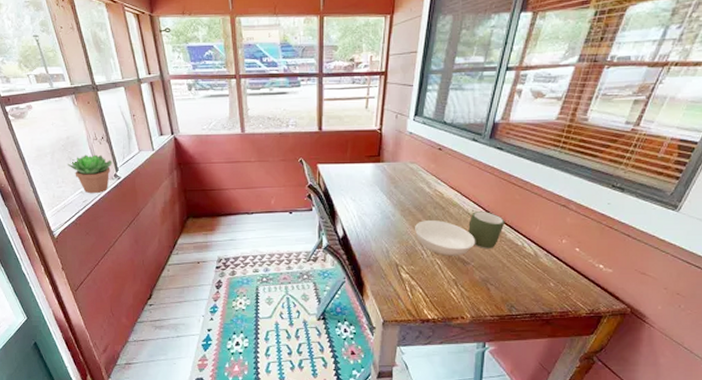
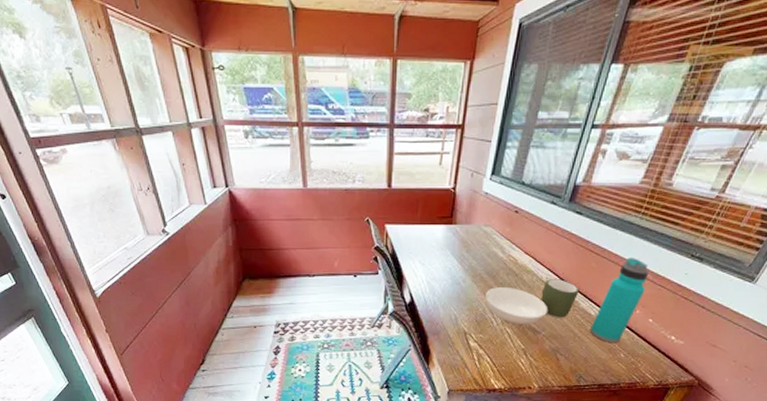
succulent plant: present [68,154,113,194] -> none [109,207,160,251]
water bottle: none [518,189,572,273] -> present [590,257,649,344]

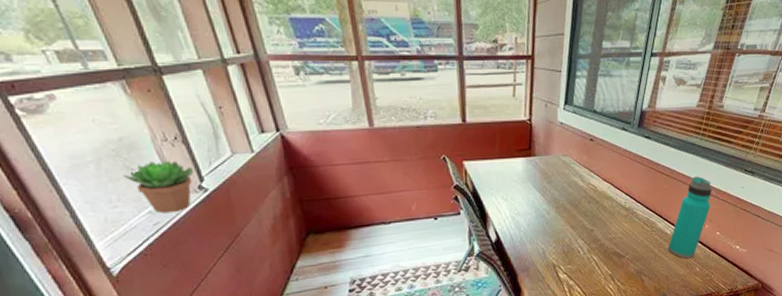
succulent plant: none [109,207,160,251] -> present [124,160,195,214]
bowl: present [486,287,548,325] -> none [570,215,630,251]
mug: present [541,279,580,318] -> none [622,202,655,240]

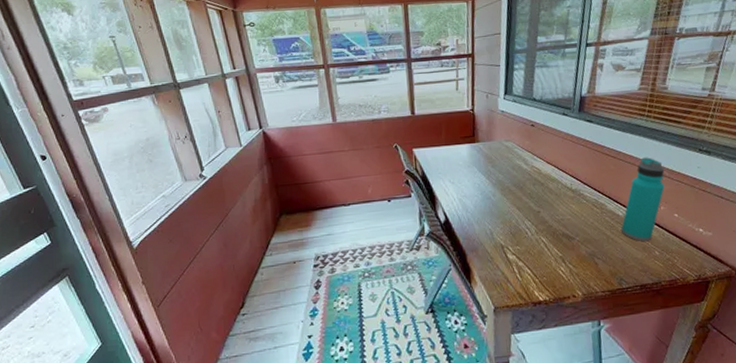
succulent plant: present [124,160,195,214] -> none [148,154,198,198]

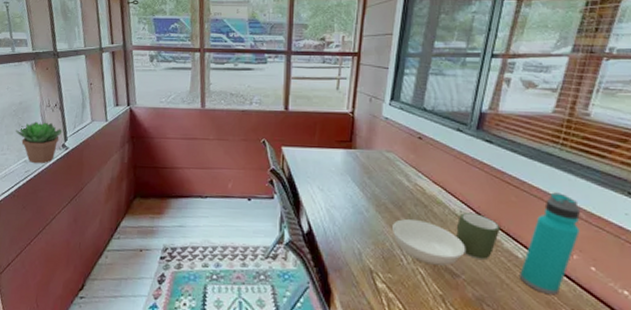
succulent plant: none [148,154,198,198] -> present [16,121,63,164]
bowl: none [516,197,578,233] -> present [392,219,467,266]
mug: none [568,184,604,222] -> present [456,213,501,259]

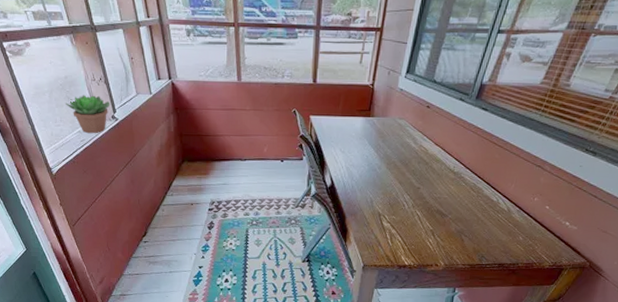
bowl: present [392,219,467,266] -> none [399,174,455,209]
mug: present [456,213,501,259] -> none [448,168,484,203]
water bottle: present [520,192,581,296] -> none [492,150,547,227]

